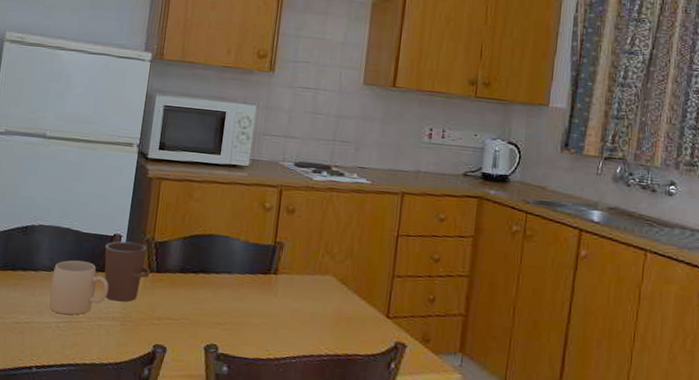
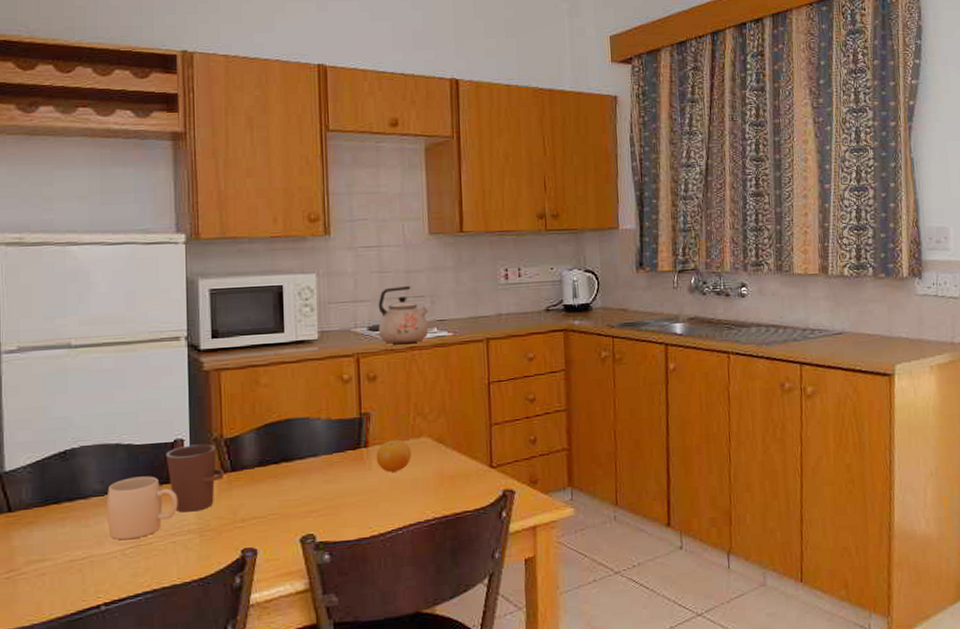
fruit: none [282,271,316,303] -> present [376,439,412,472]
kettle: none [303,129,352,185] -> present [378,286,429,345]

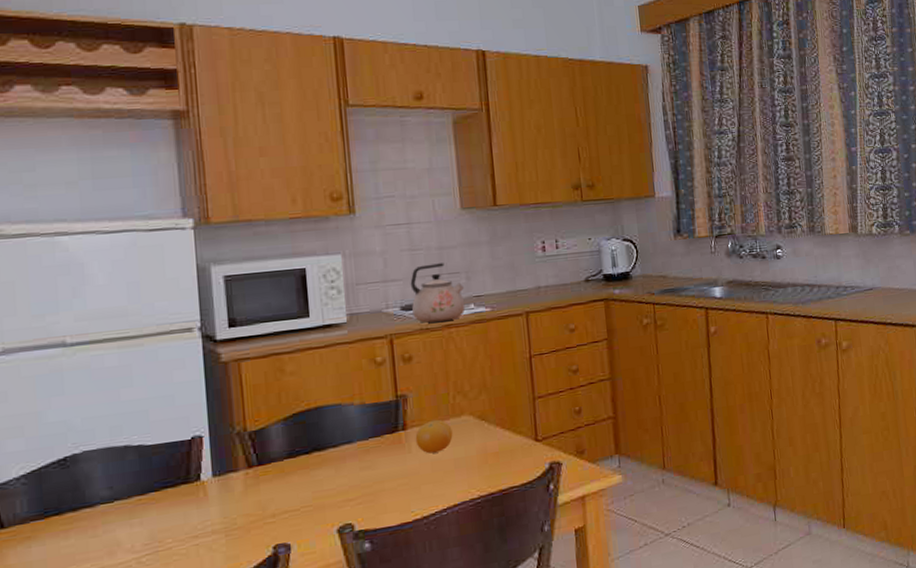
mug: present [106,476,178,541] -> none [116,477,200,548]
cup: present [165,444,224,513] -> none [182,438,249,513]

